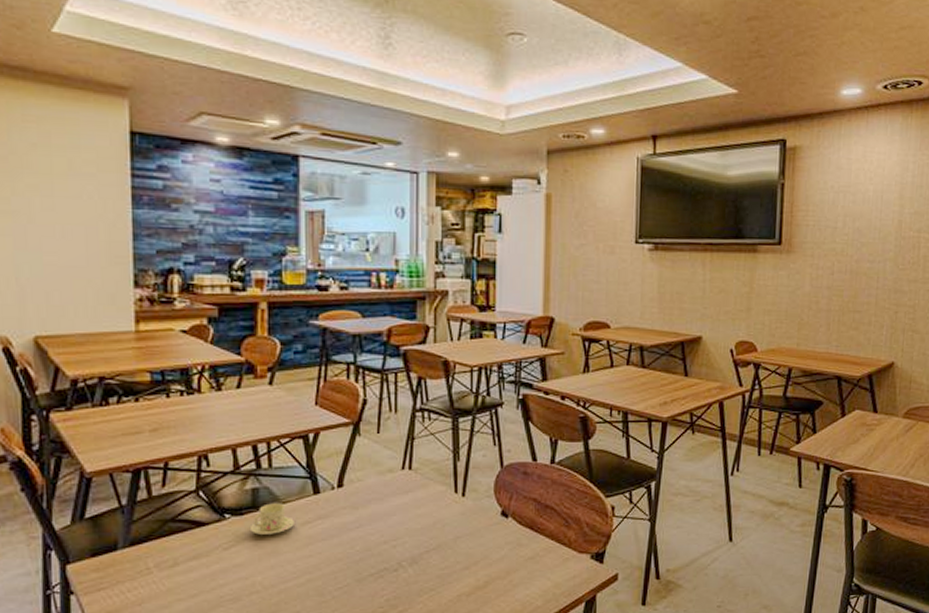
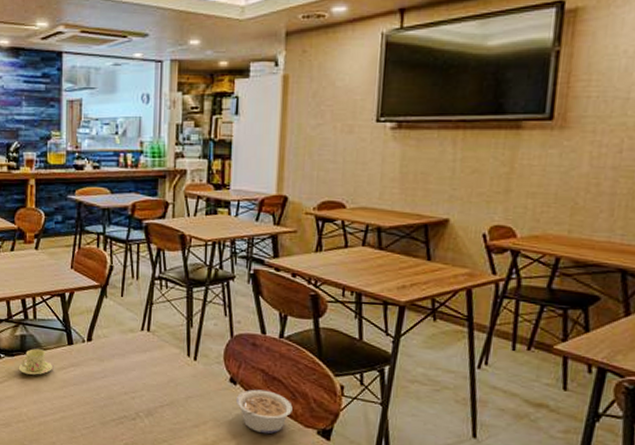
legume: none [509,520,566,566] -> present [237,389,293,434]

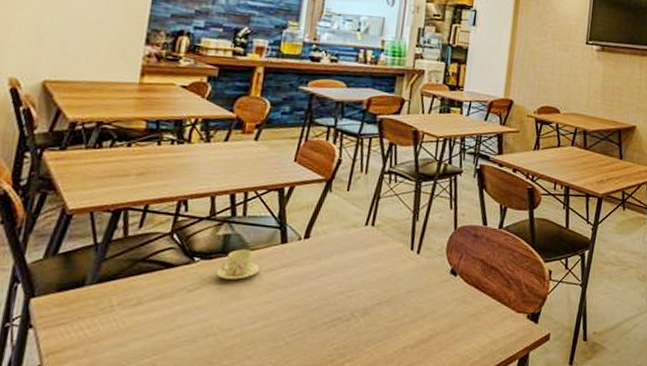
legume: present [237,389,293,434] -> none [455,279,507,323]

